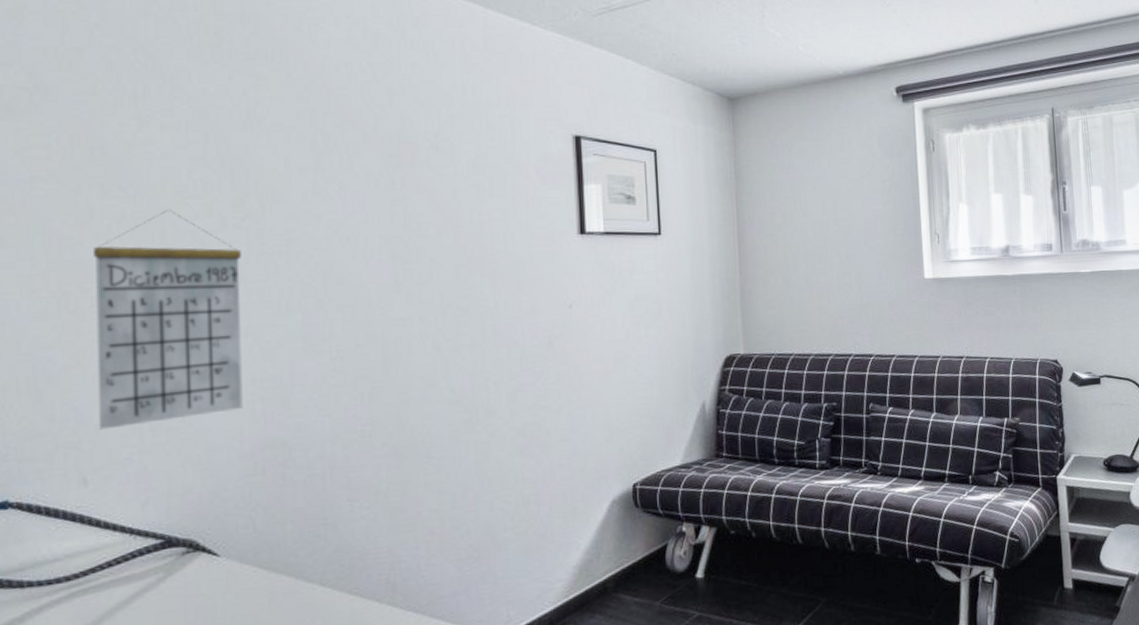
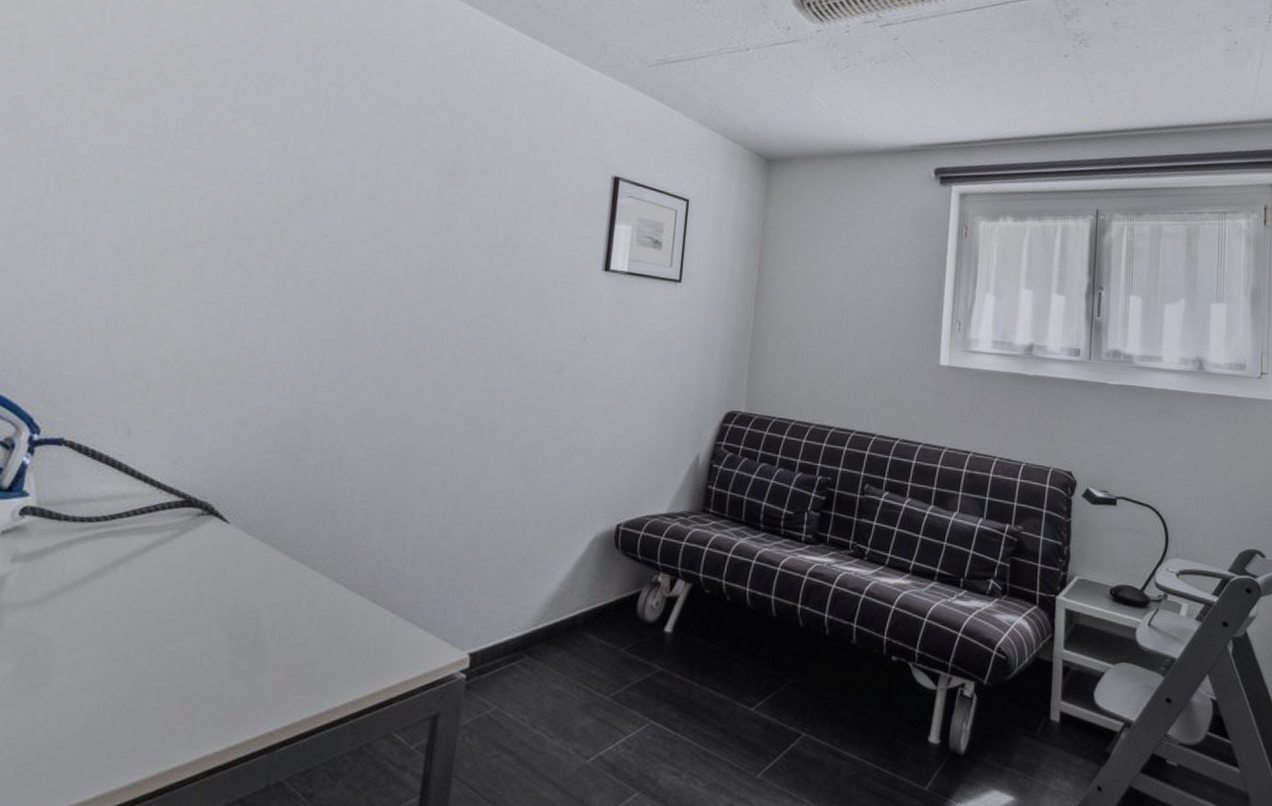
calendar: present [94,209,243,430] -> none [149,196,299,389]

